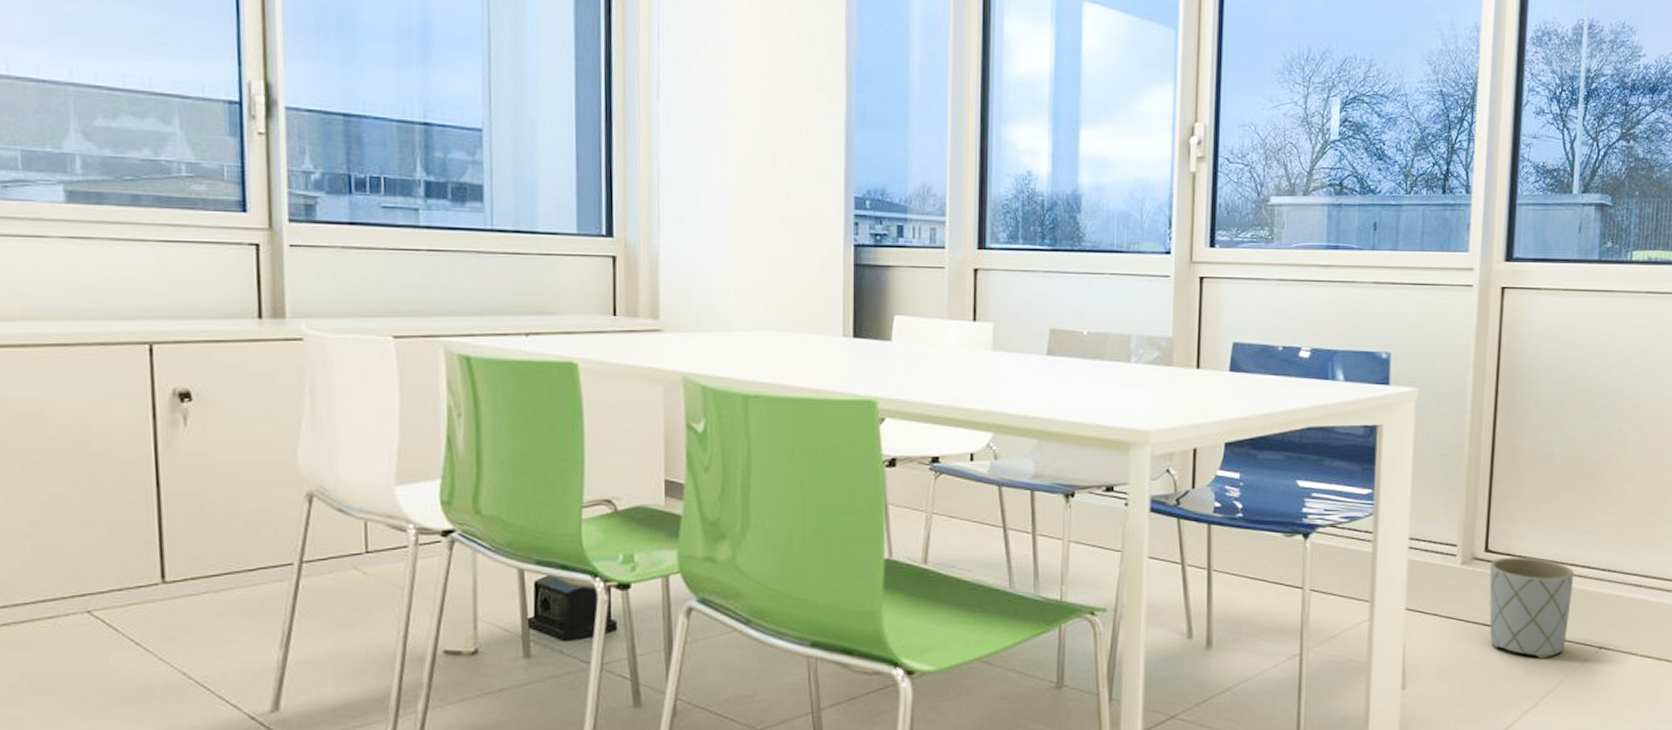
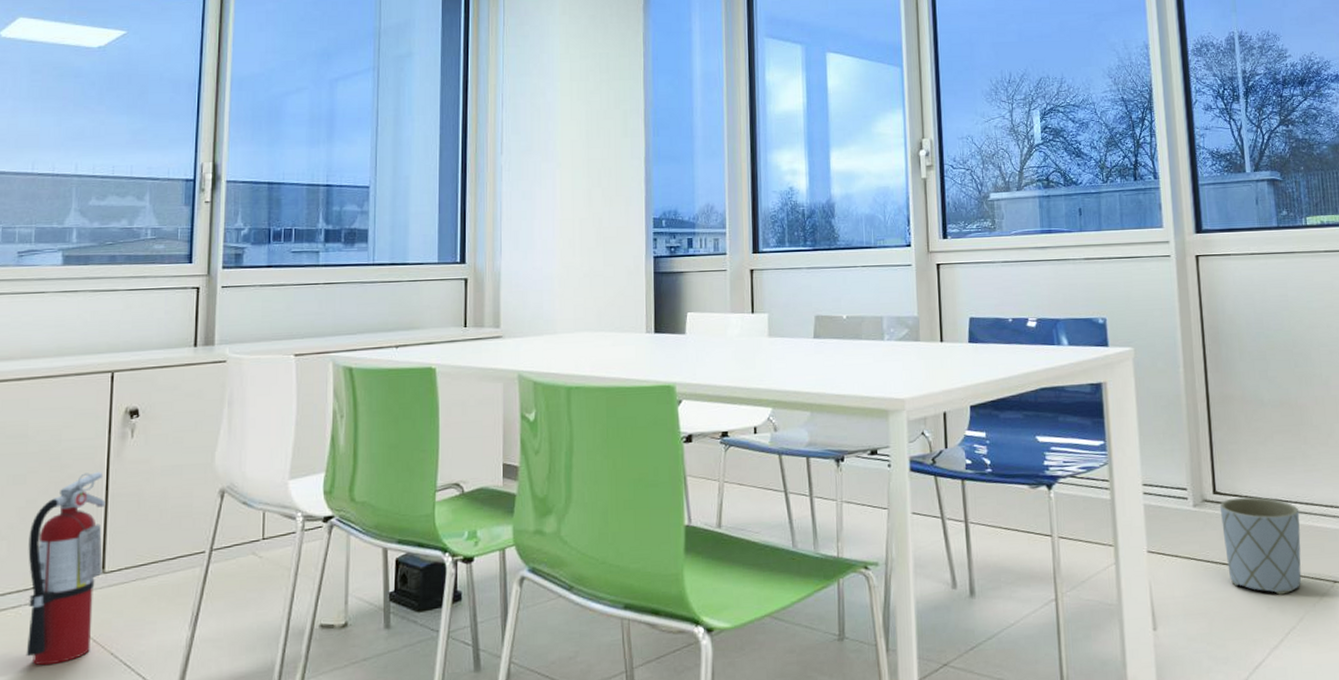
fire extinguisher: none [59,465,162,684] -> present [26,472,106,666]

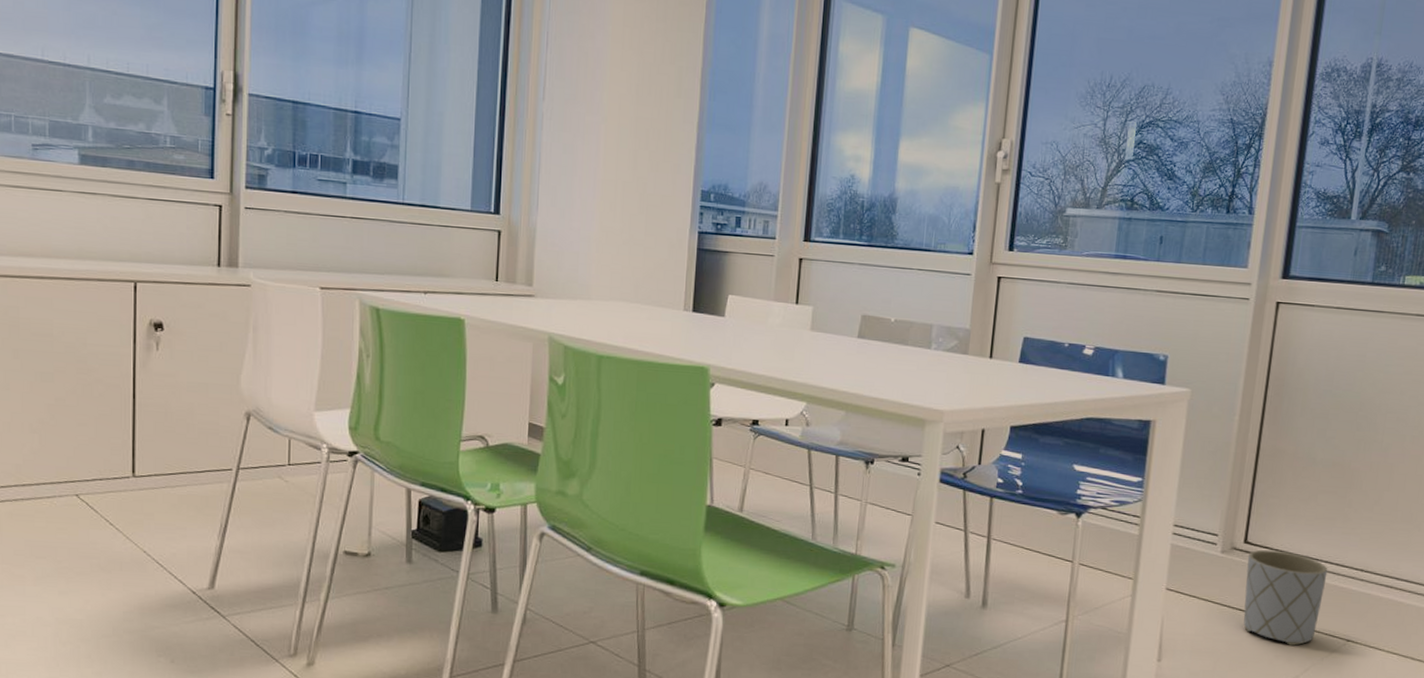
fire extinguisher: present [26,472,106,666] -> none [59,379,133,555]

